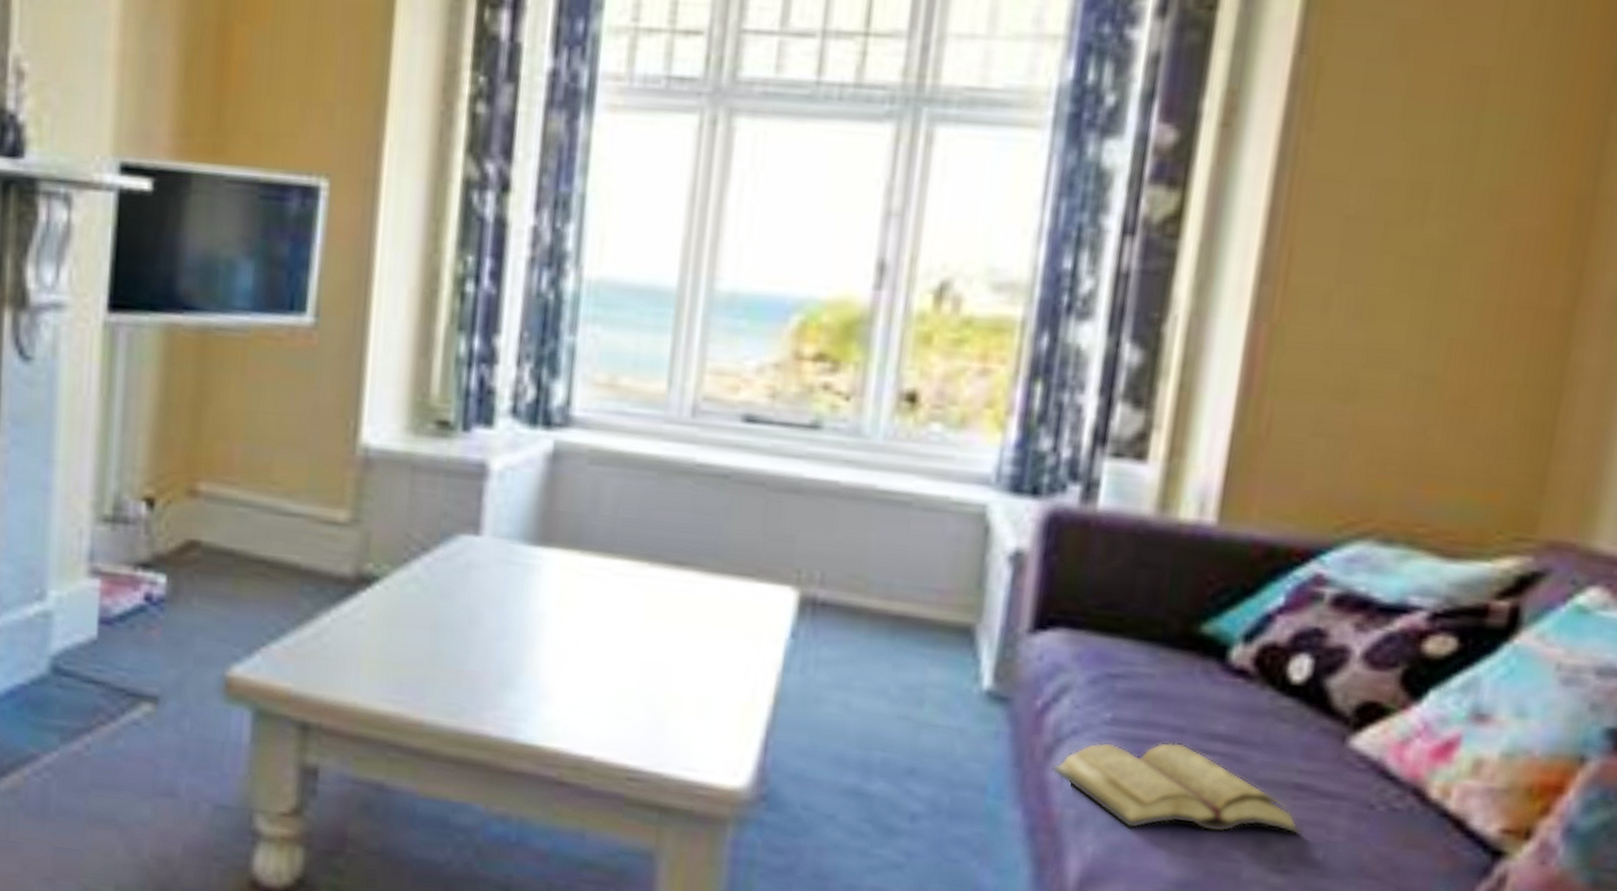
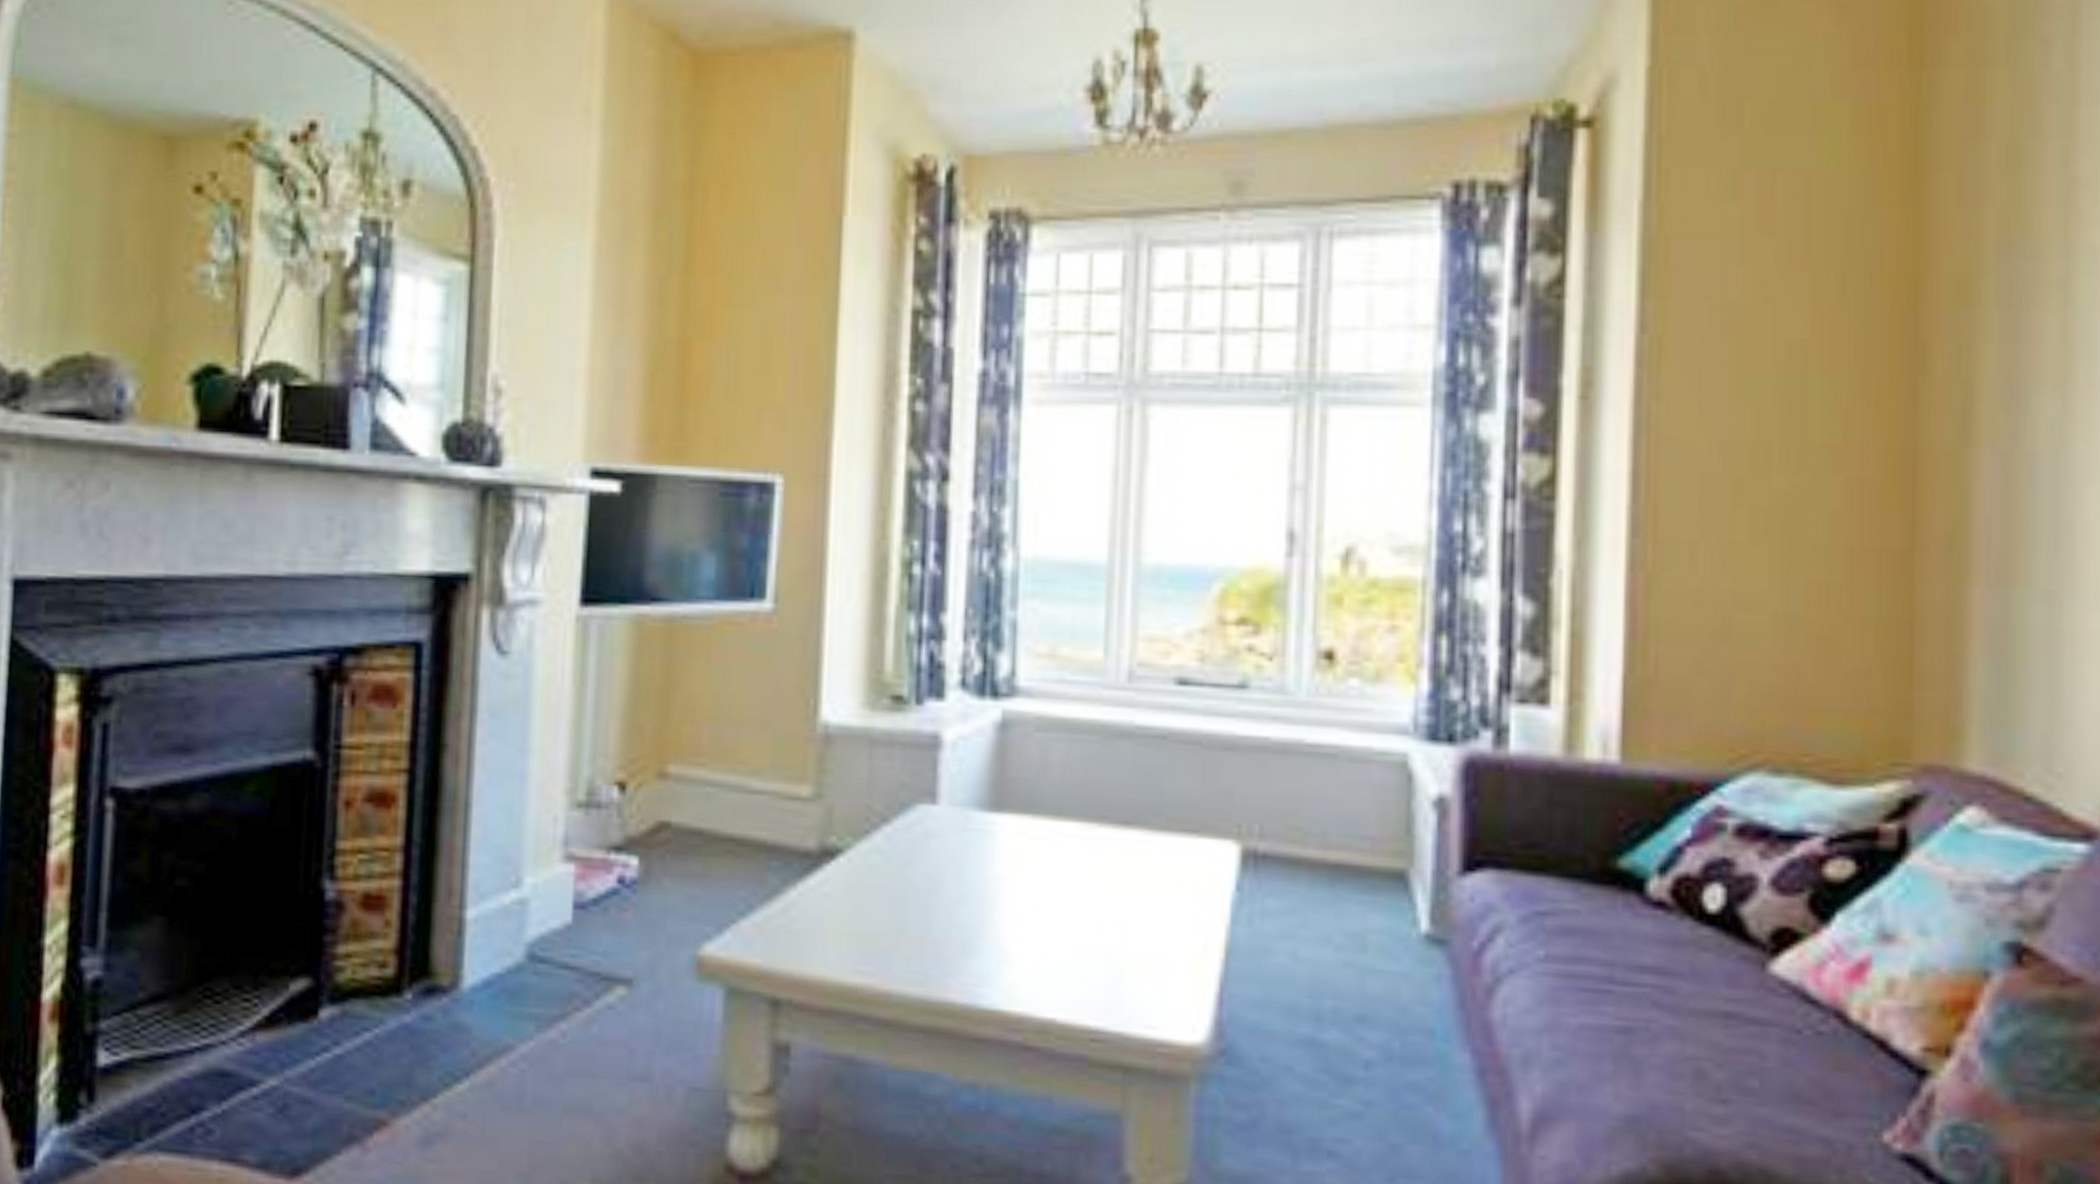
diary: present [1051,741,1305,836] -> none [1493,976,1739,1066]

